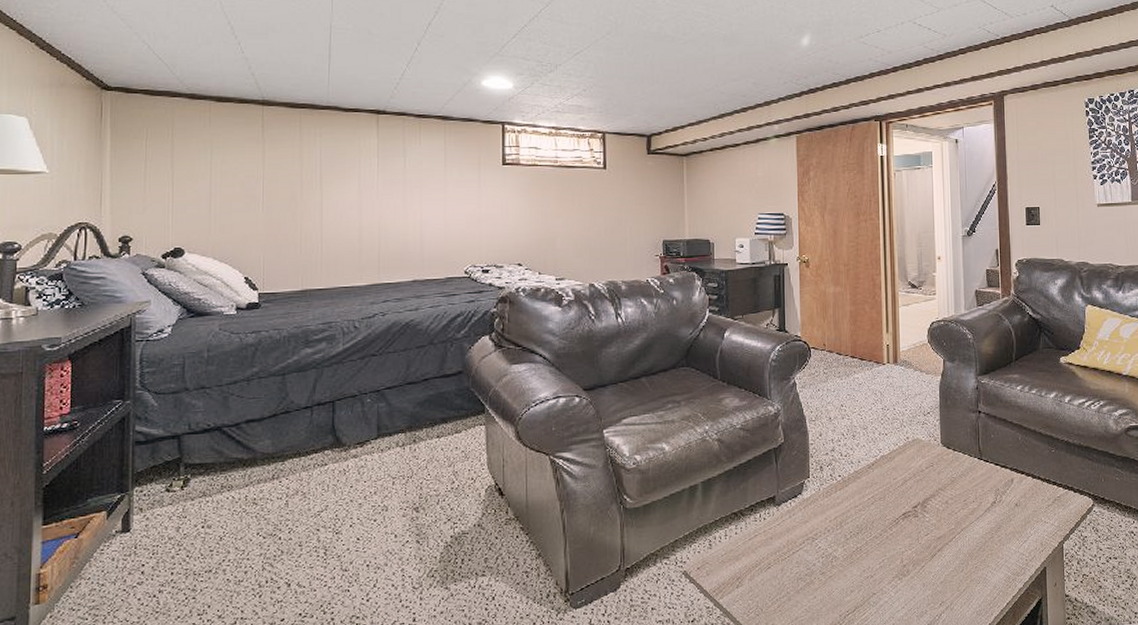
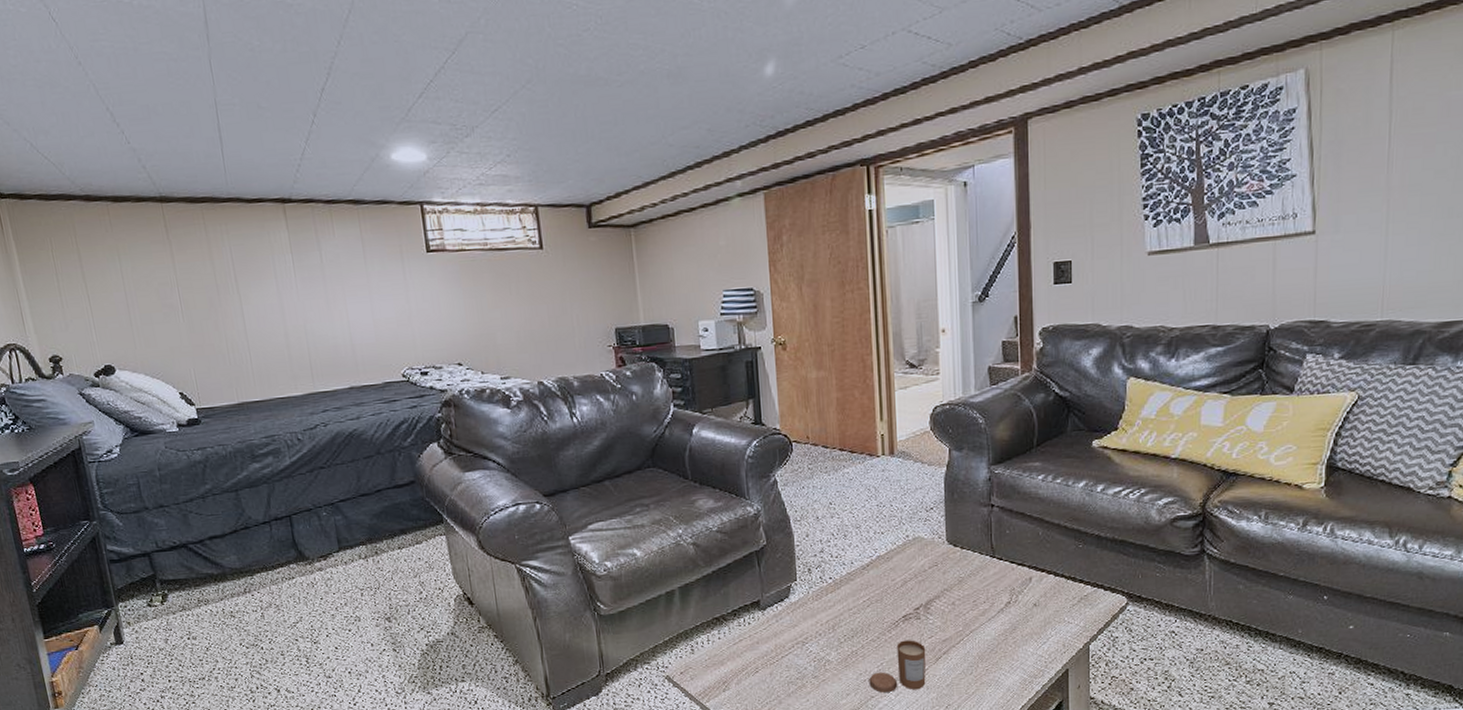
candle: none [871,537,923,590] -> present [869,640,926,693]

